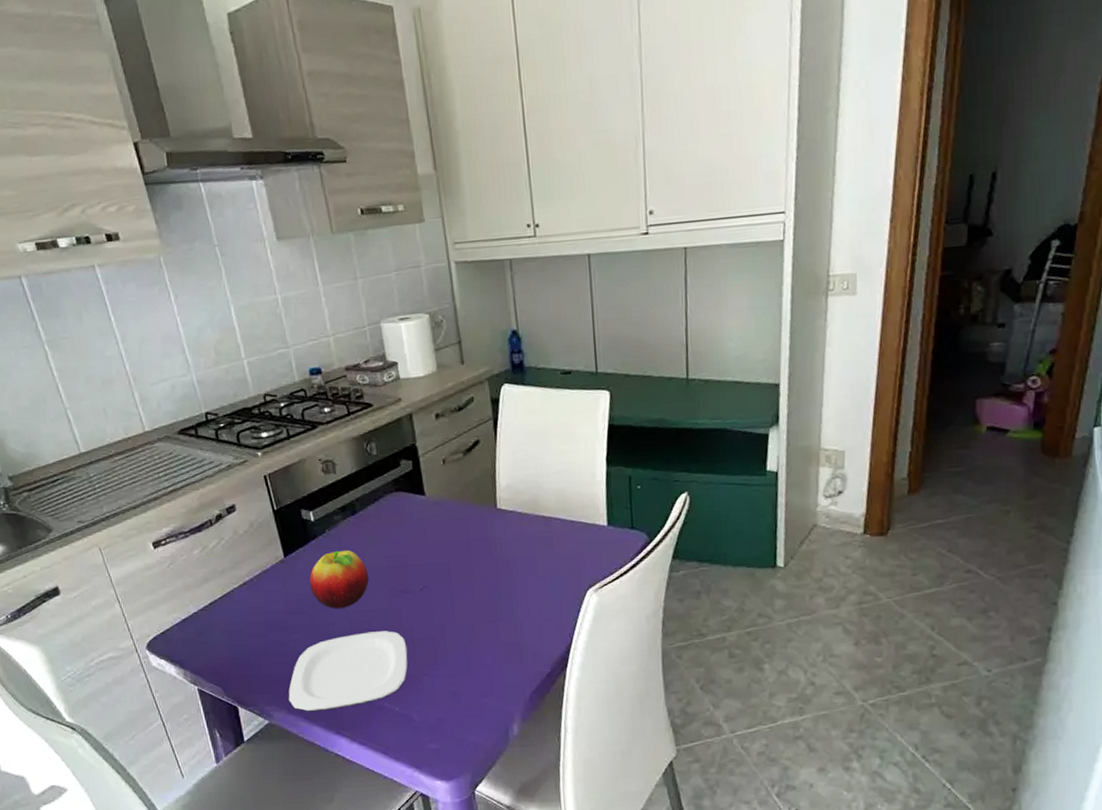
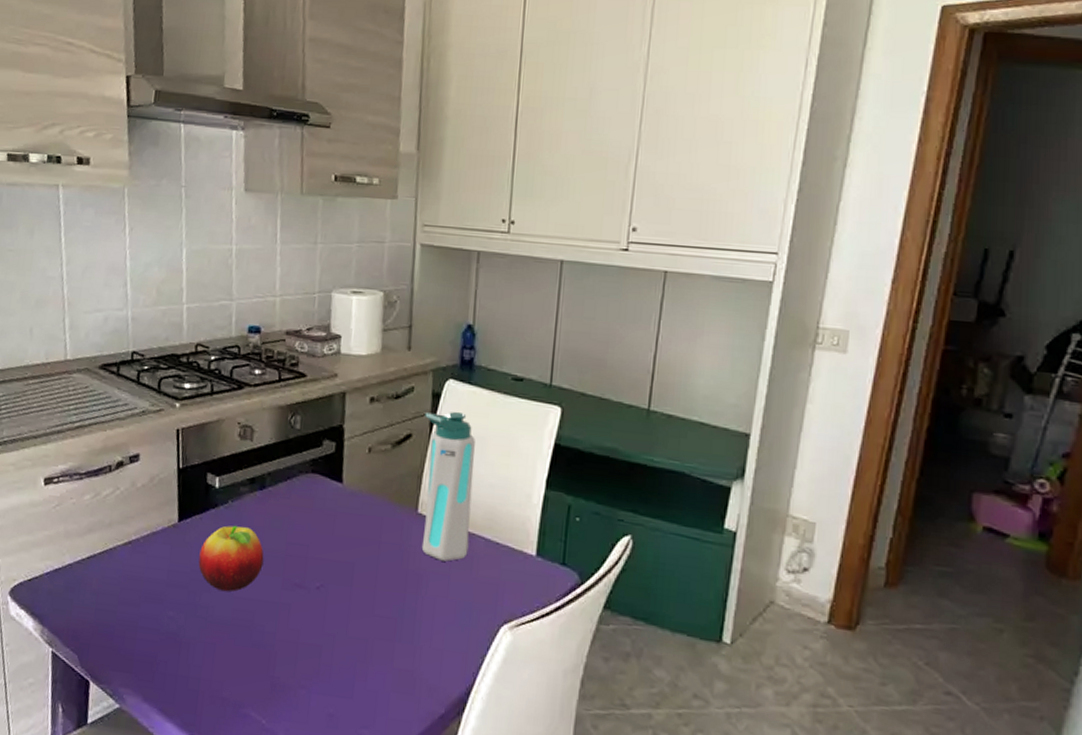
plate: present [288,631,408,712] -> none [146,623,289,708]
water bottle: none [488,412,548,546] -> present [421,411,475,562]

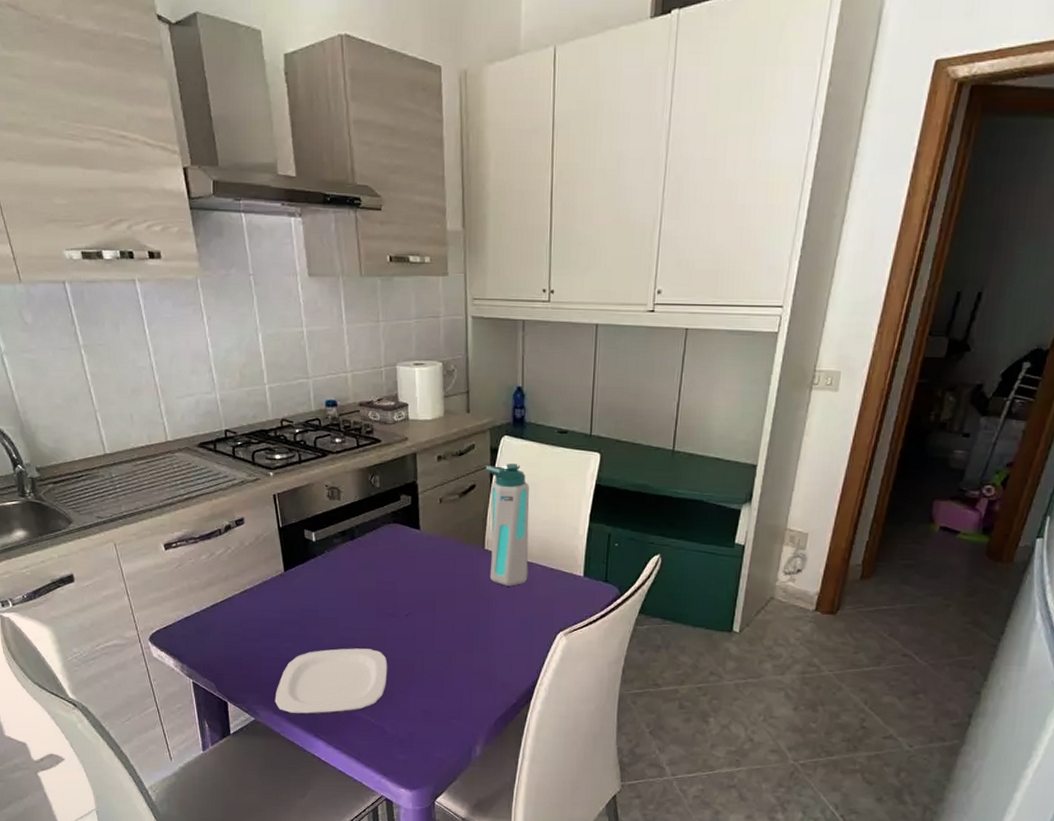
plate: none [146,623,289,708] -> present [274,648,388,715]
fruit: present [198,525,264,592] -> none [305,570,360,625]

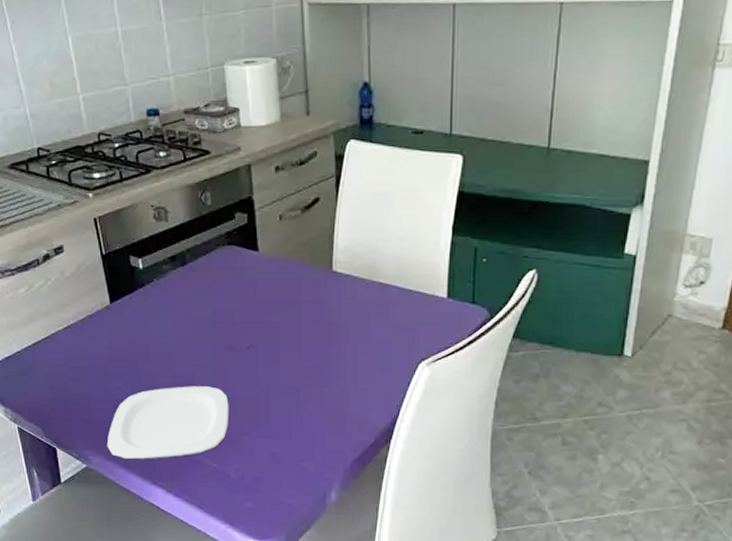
water bottle: present [485,463,530,586] -> none [330,170,383,312]

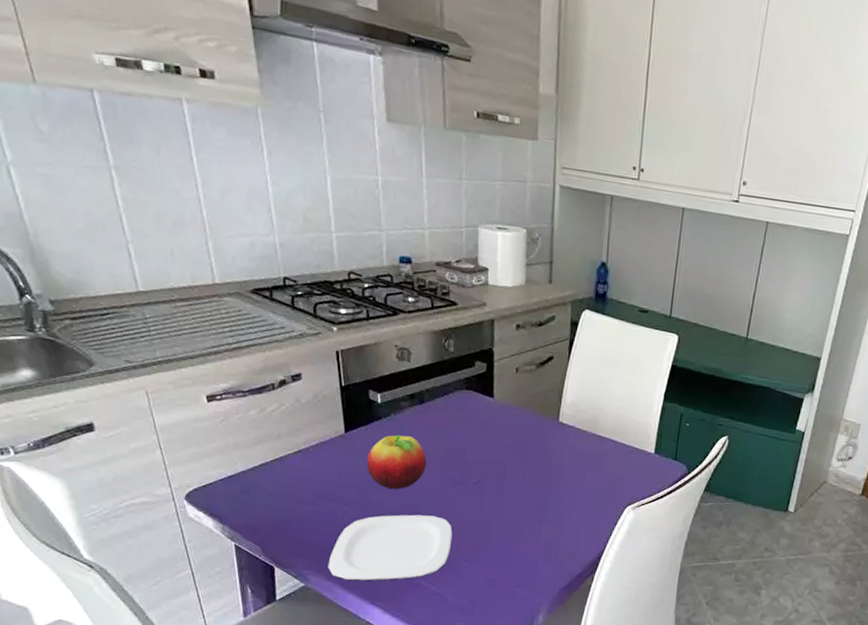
fruit: none [134,300,195,361] -> present [367,434,427,490]

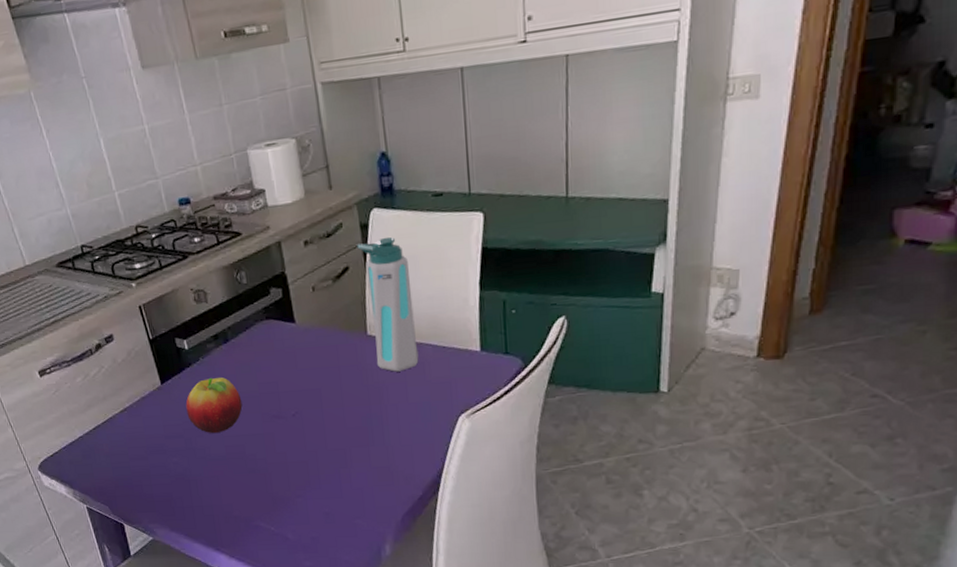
plate: present [328,514,453,582] -> none [170,454,282,530]
water bottle: none [562,337,607,460] -> present [357,236,419,372]

